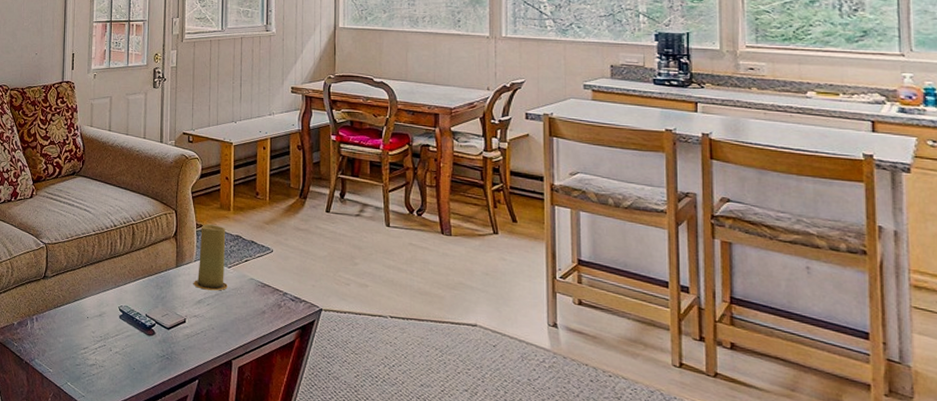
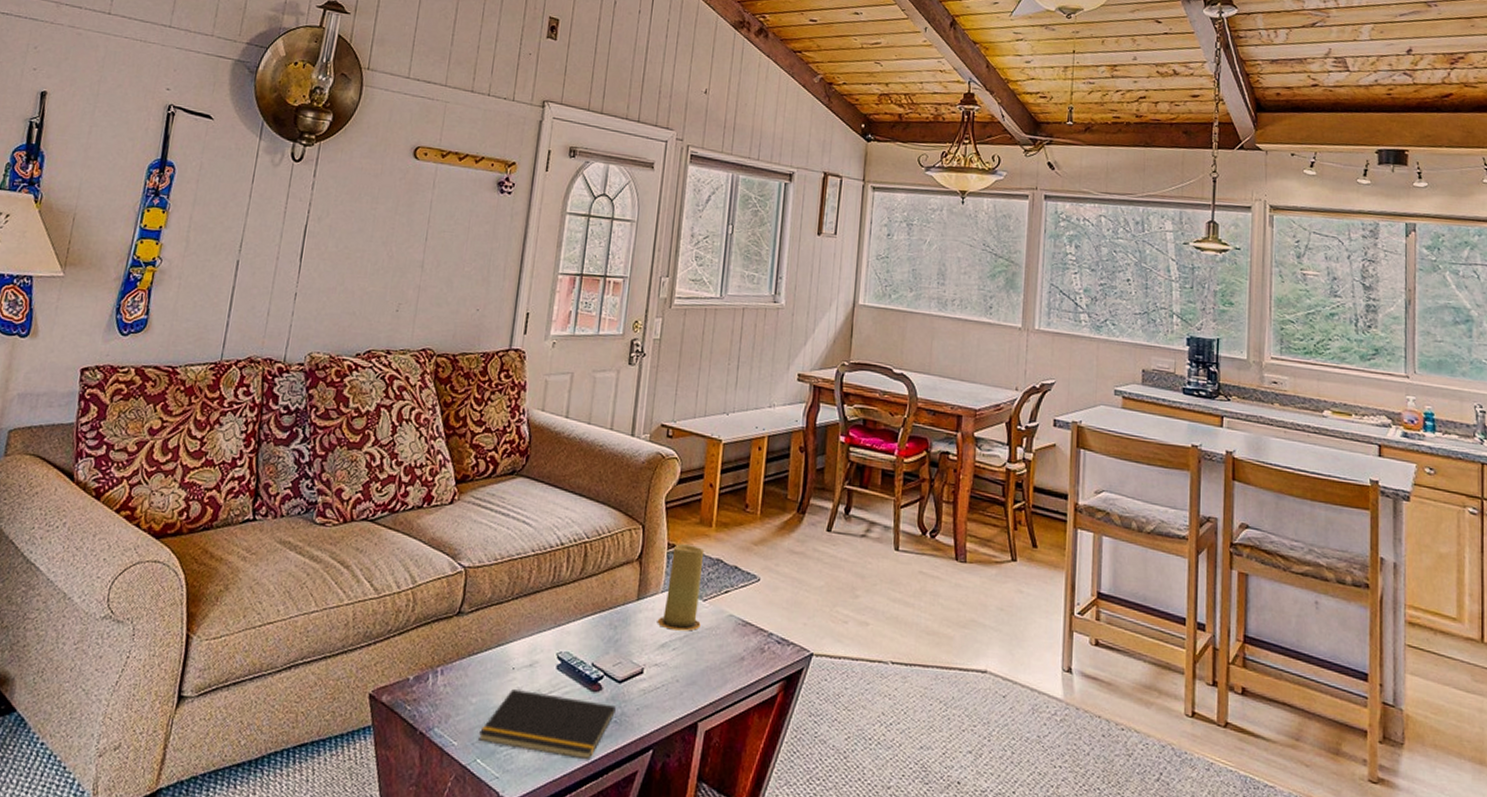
notepad: none [66,333,167,386] -> present [478,689,616,761]

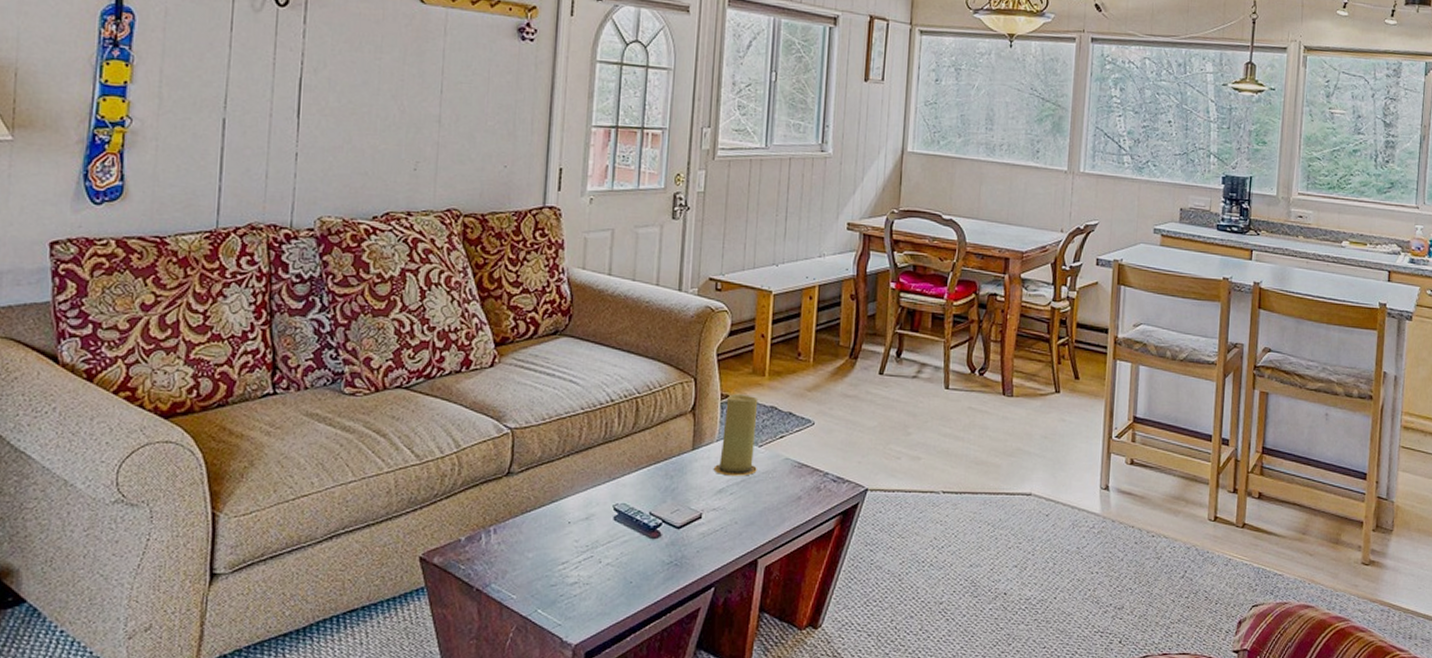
notepad: present [478,689,616,761] -> none [537,542,676,602]

